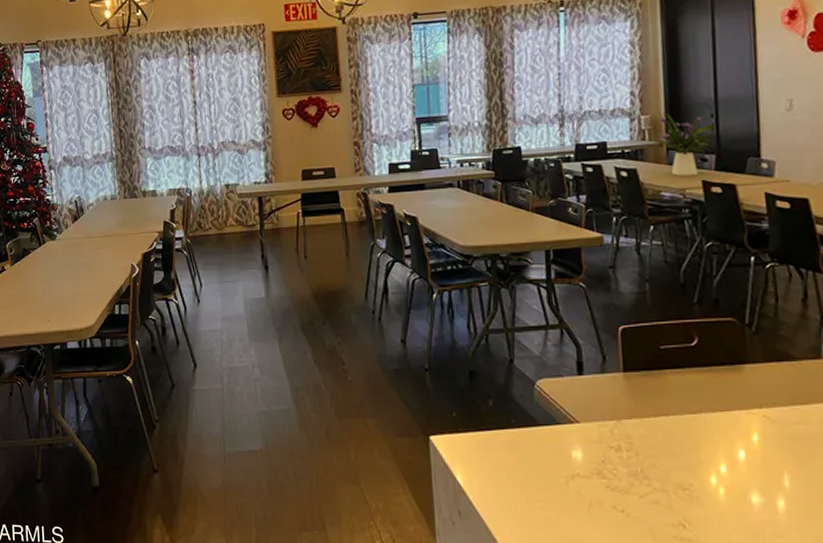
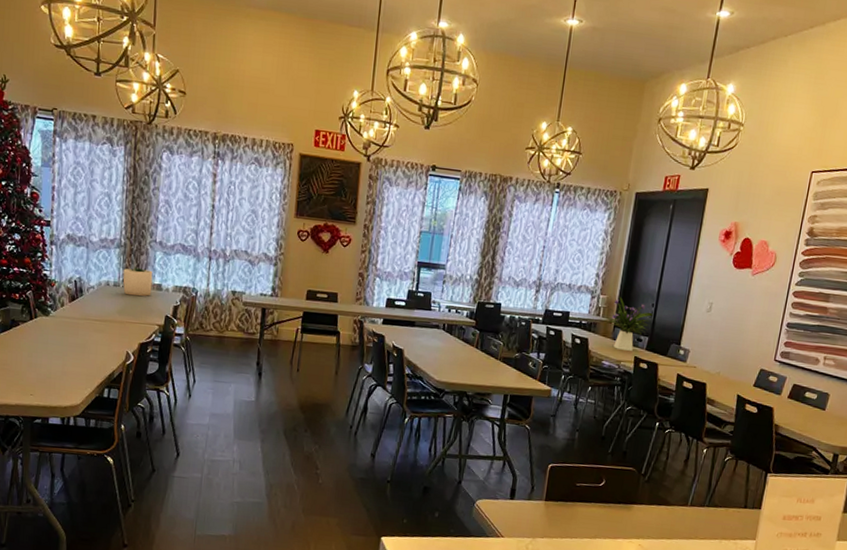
planter: none [118,177,148,207] -> present [123,267,153,297]

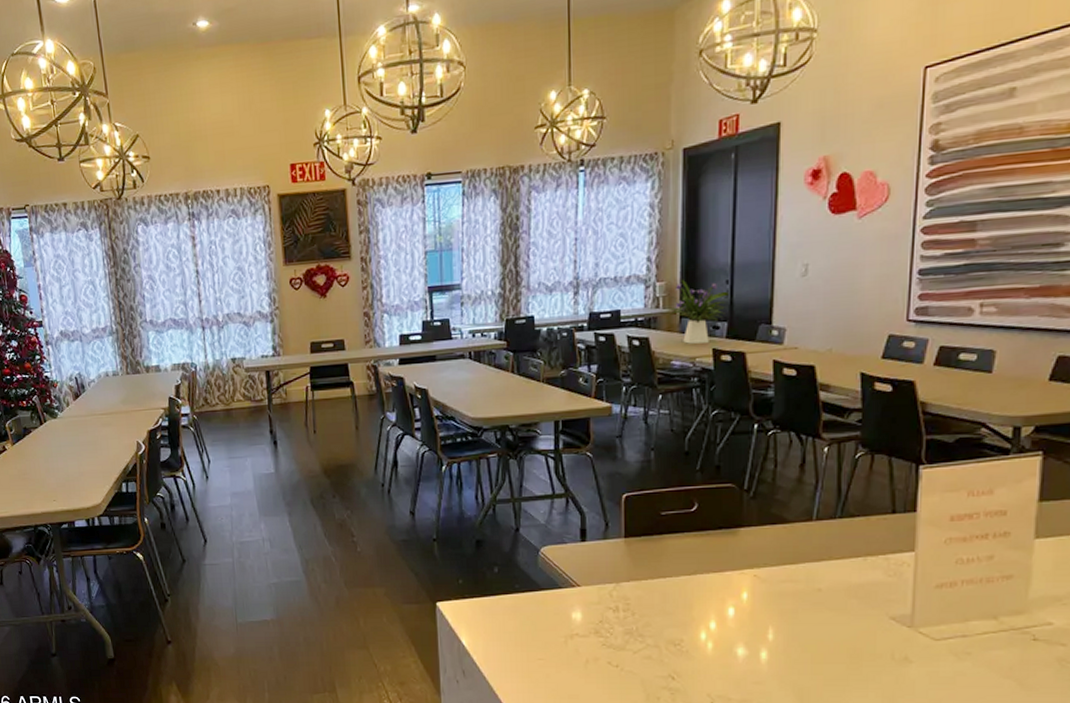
planter: present [123,267,153,297] -> none [119,351,151,383]

